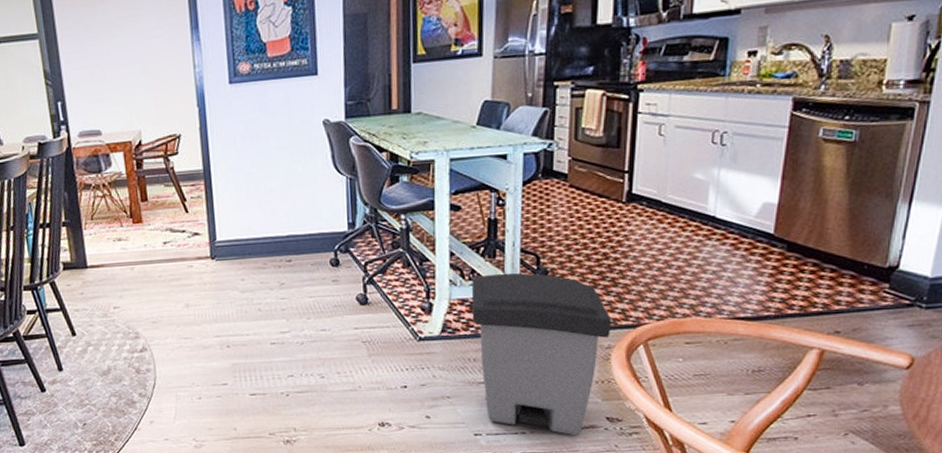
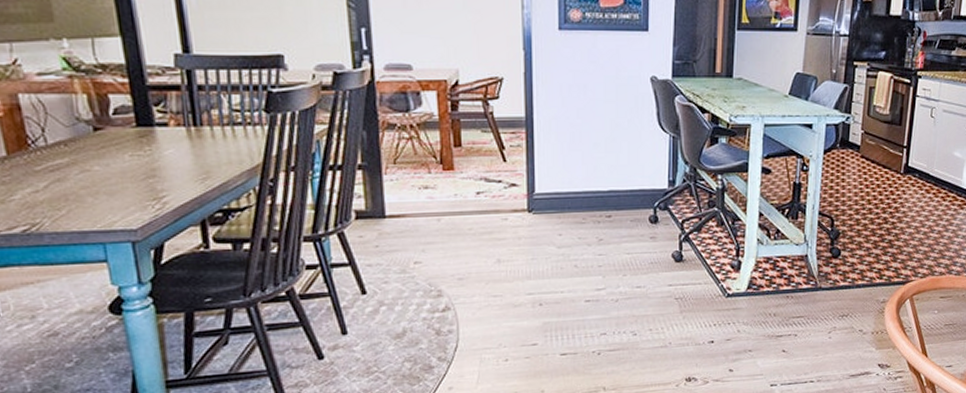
trash can: present [471,272,612,436] -> none [774,233,887,382]

